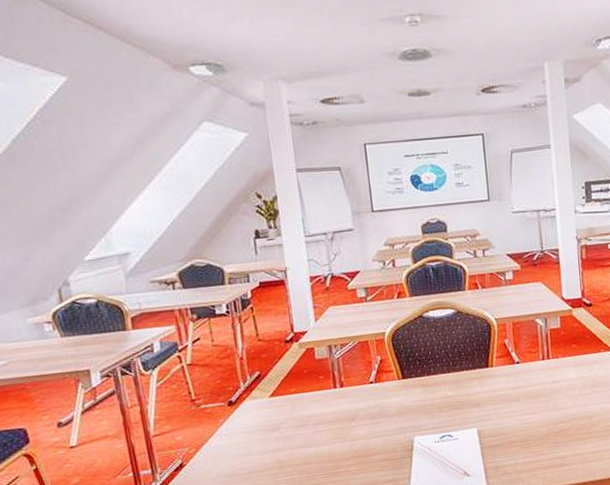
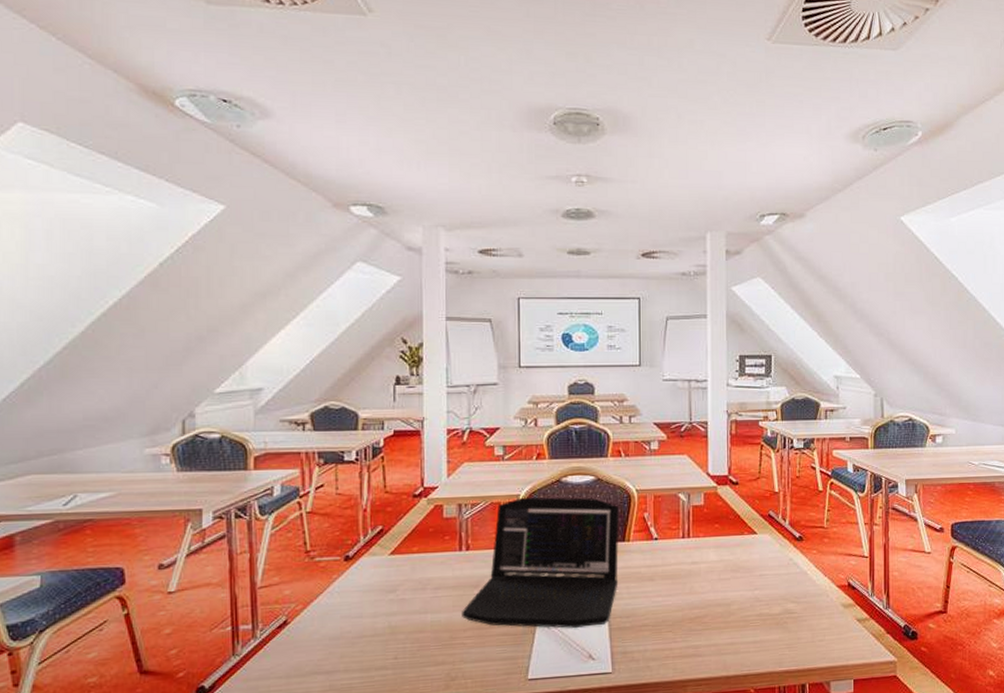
laptop: none [342,329,486,453] -> present [462,497,619,628]

